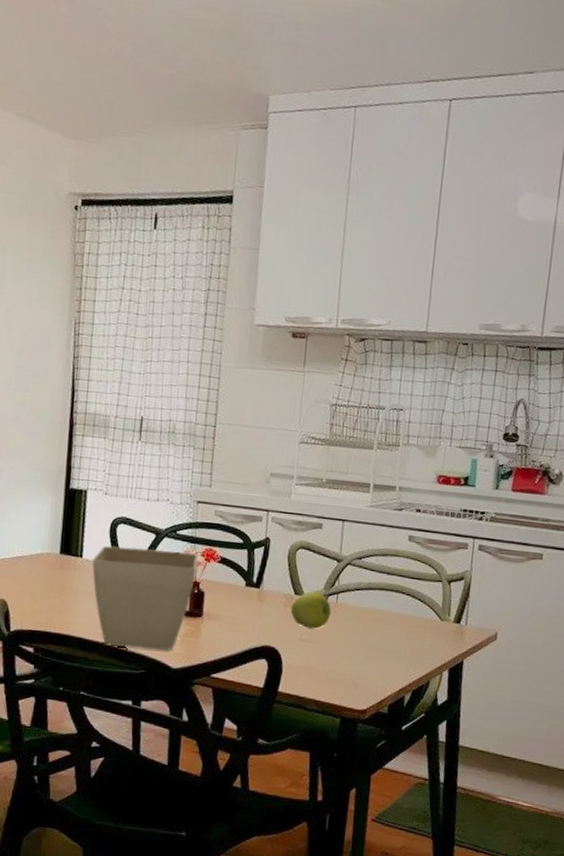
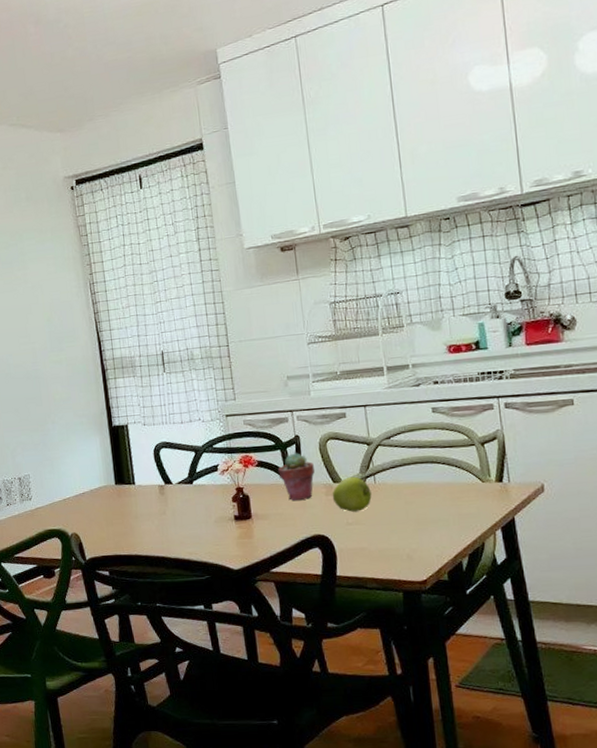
flower pot: present [92,546,200,651] -> none [143,462,238,558]
potted succulent: none [240,555,279,607] -> present [278,453,315,500]

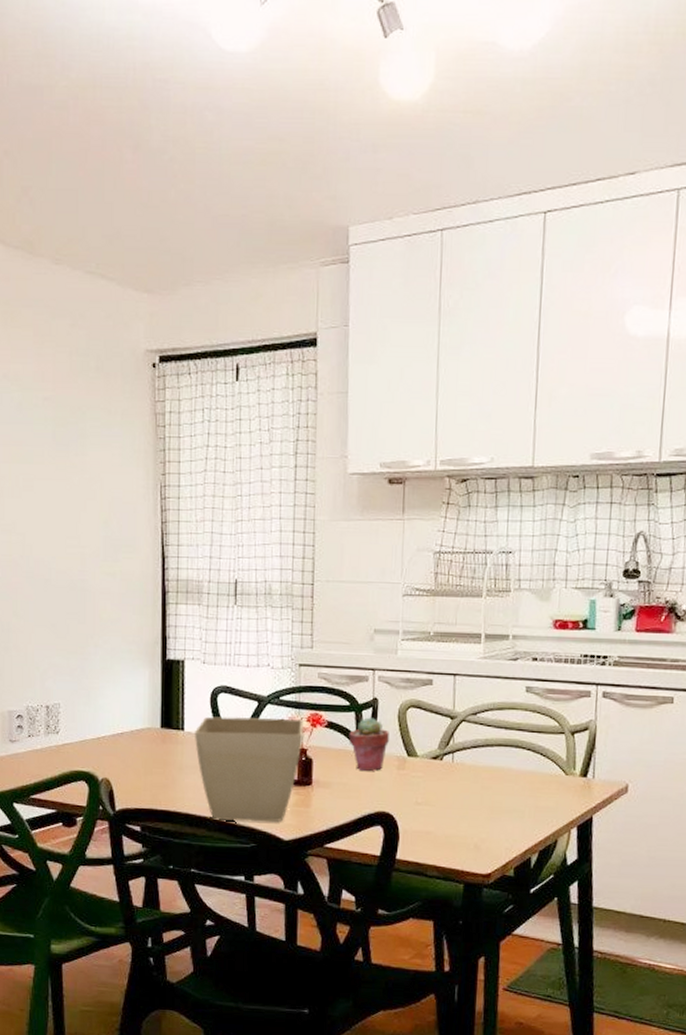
flower pot: none [143,462,238,558] -> present [194,716,305,823]
apple: present [332,476,372,512] -> none [404,751,447,791]

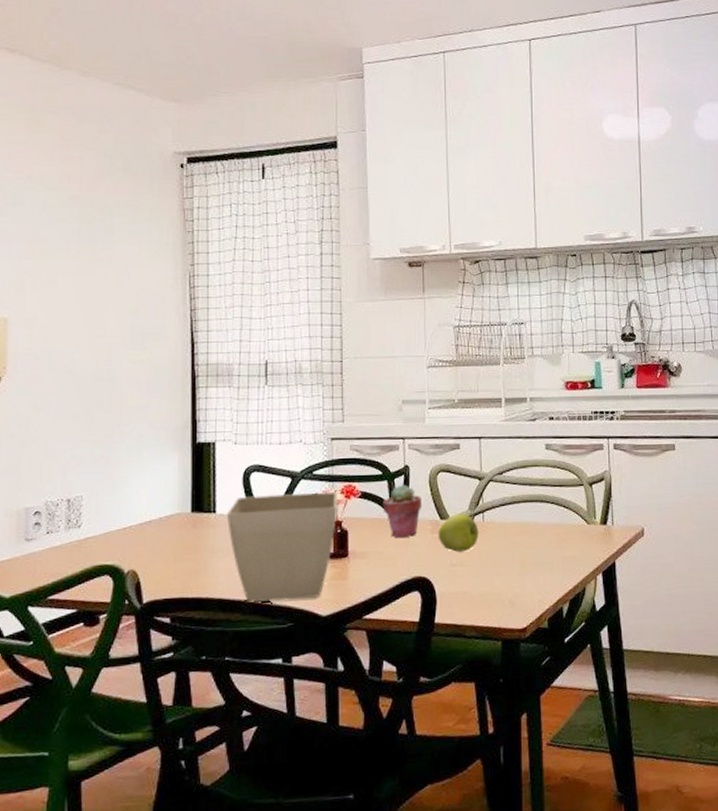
apple: none [404,751,447,791] -> present [438,513,479,552]

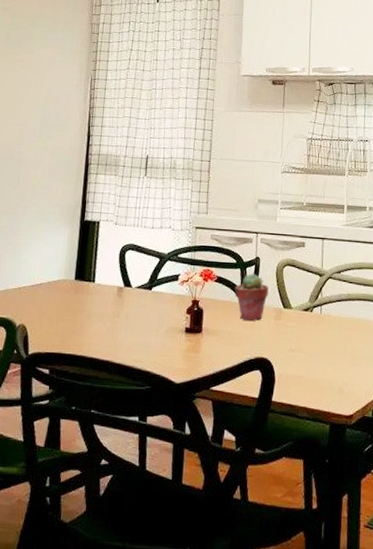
flower pot: present [226,491,339,603] -> none [103,270,198,367]
apple: present [438,513,479,552] -> none [280,304,316,339]

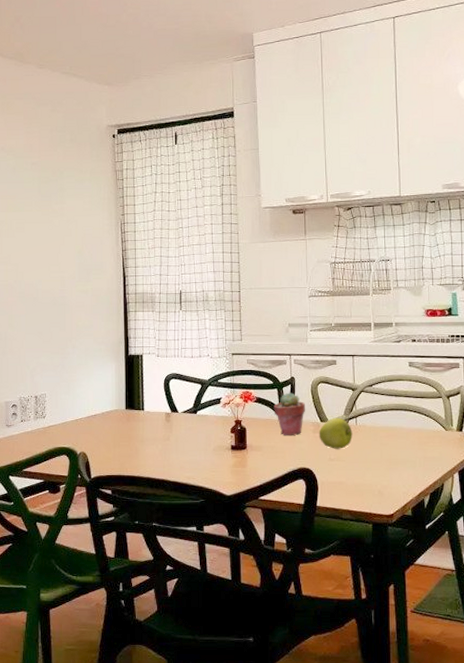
apple: none [280,304,316,339] -> present [319,417,353,449]

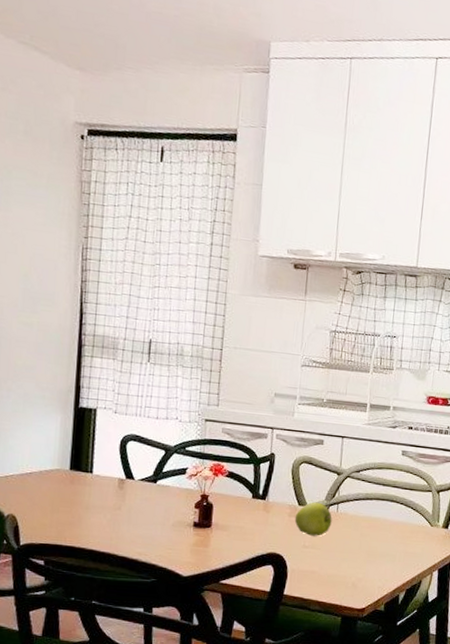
potted succulent: present [273,393,305,435] -> none [247,470,283,517]

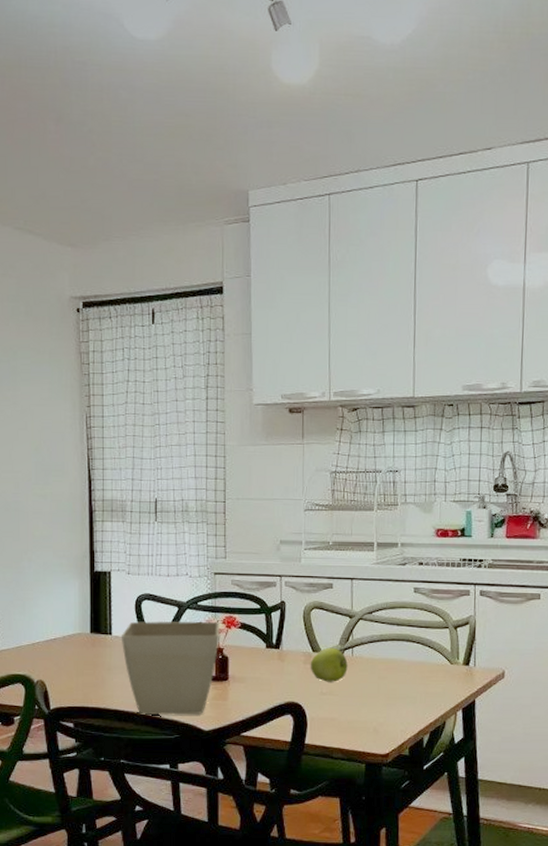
flower pot: none [102,462,208,560] -> present [121,620,221,716]

